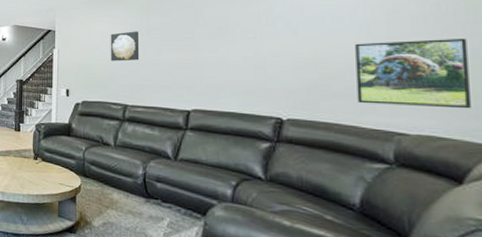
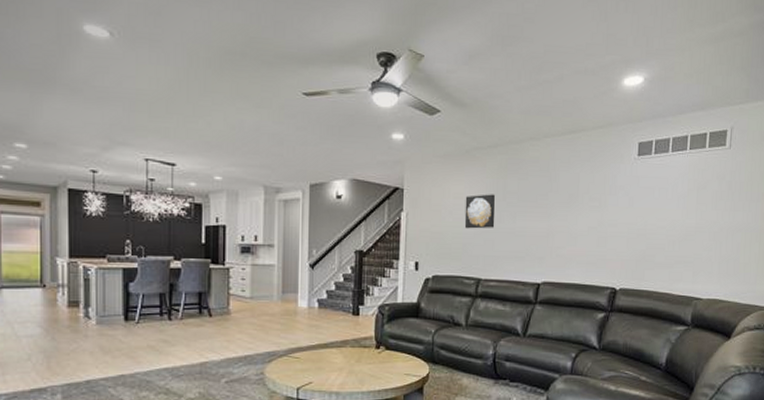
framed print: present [355,38,473,109] -> none [671,213,745,275]

